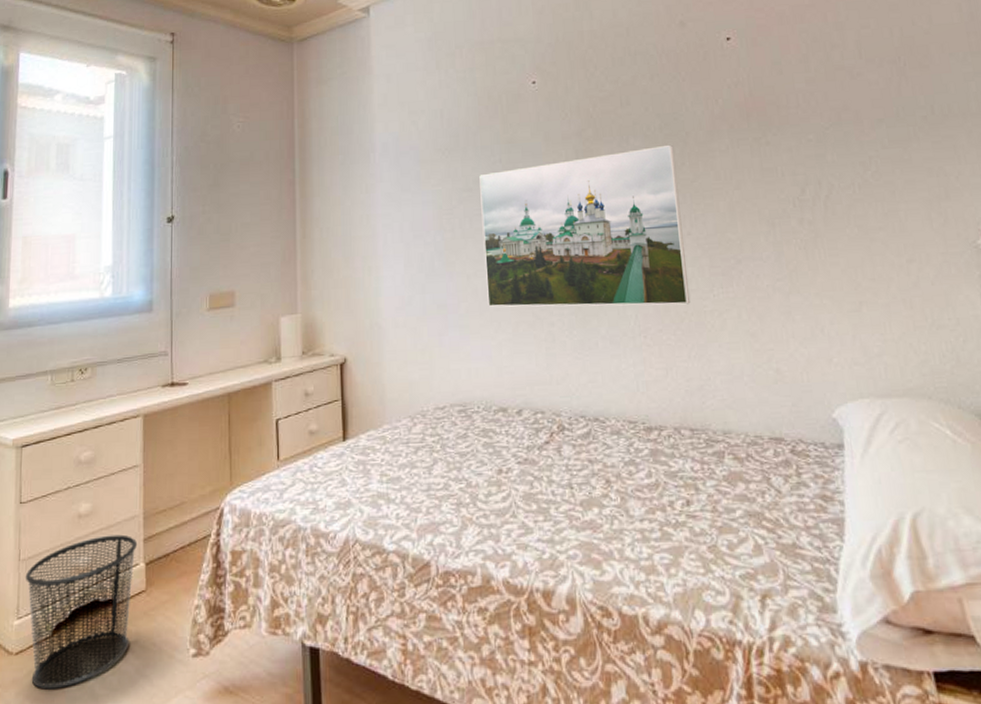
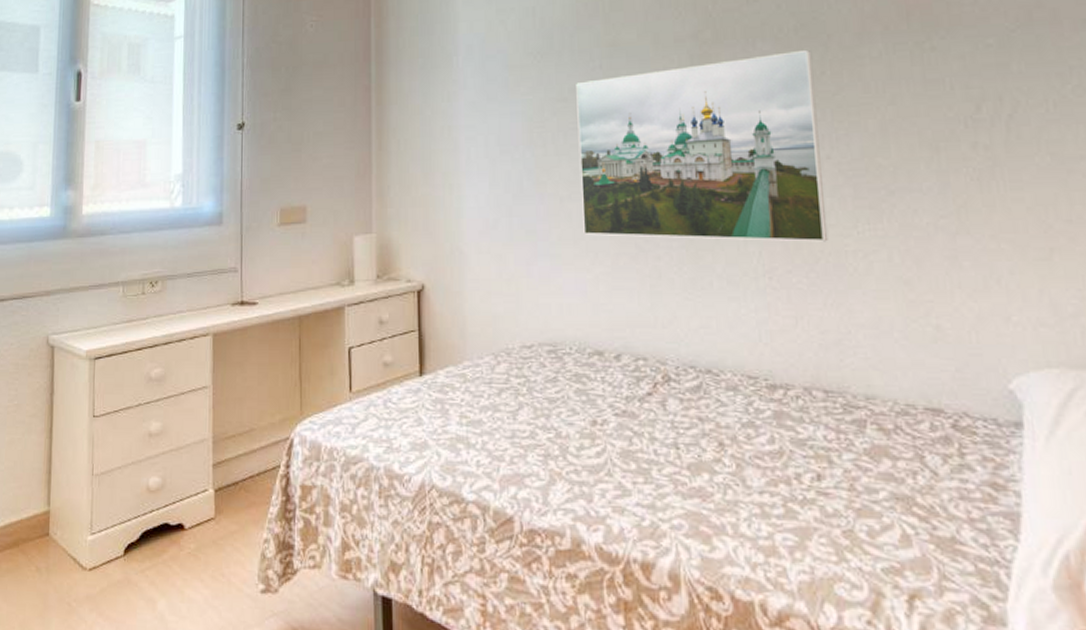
waste bin: present [25,534,138,690] -> none [98,457,207,610]

